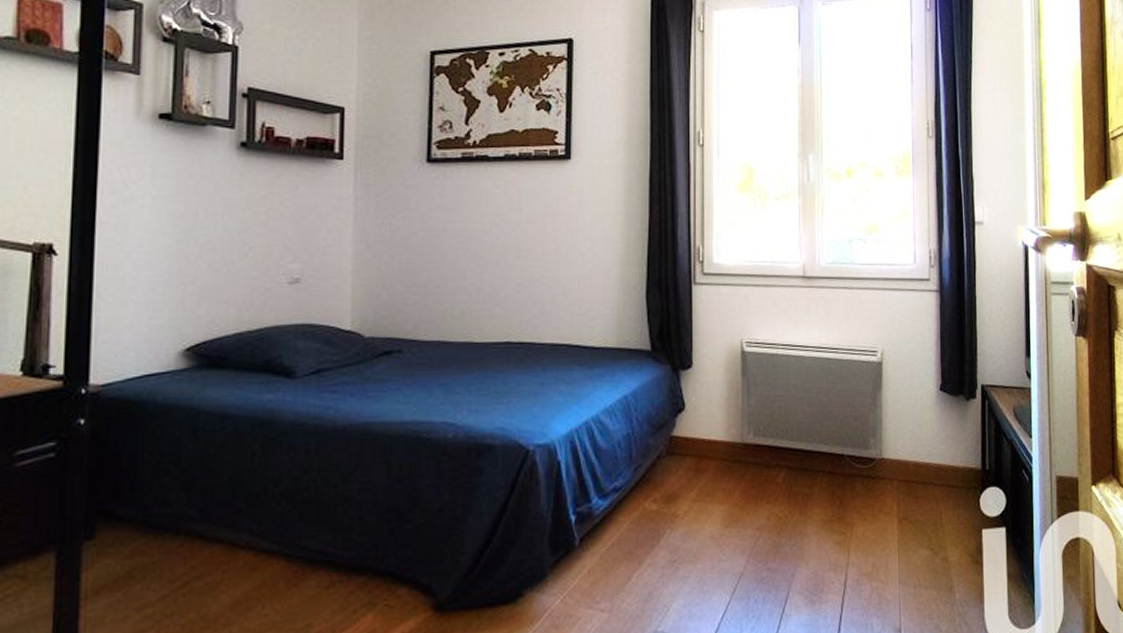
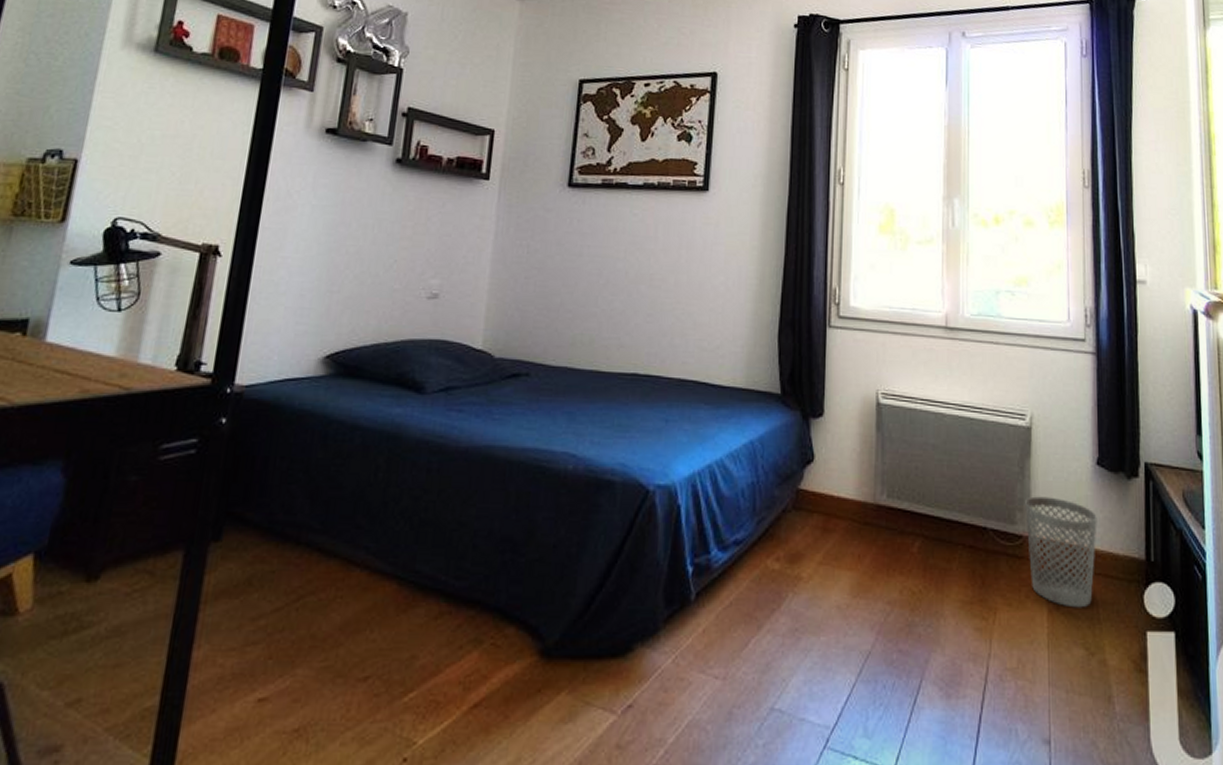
wastebasket: none [877,422,940,516] -> present [1025,496,1097,608]

